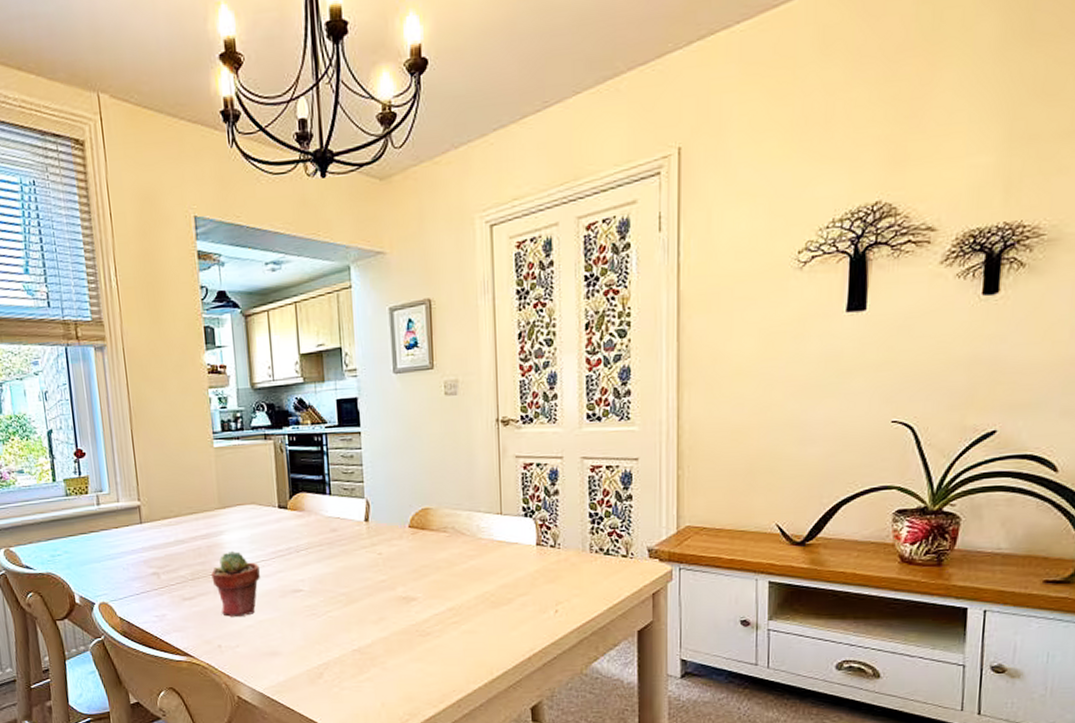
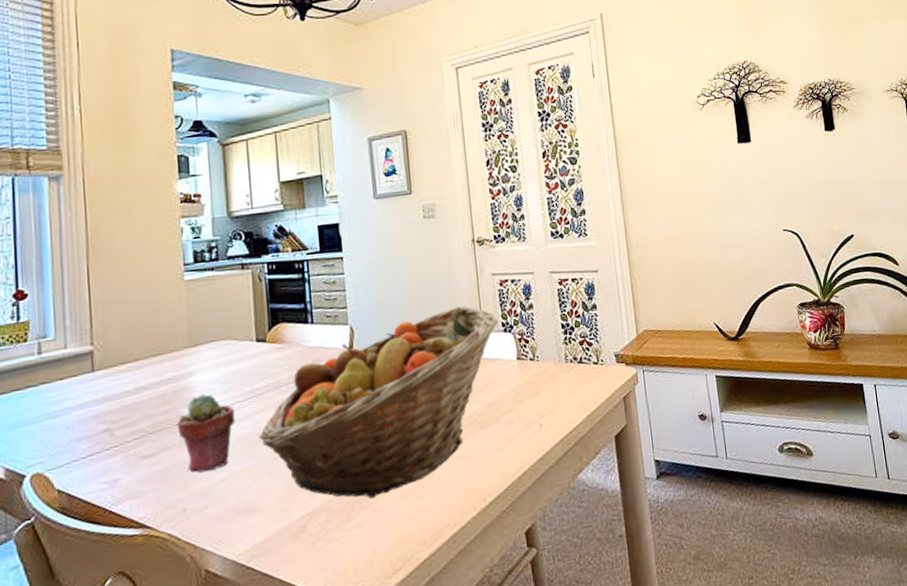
fruit basket: none [282,488,518,658] -> present [260,306,498,499]

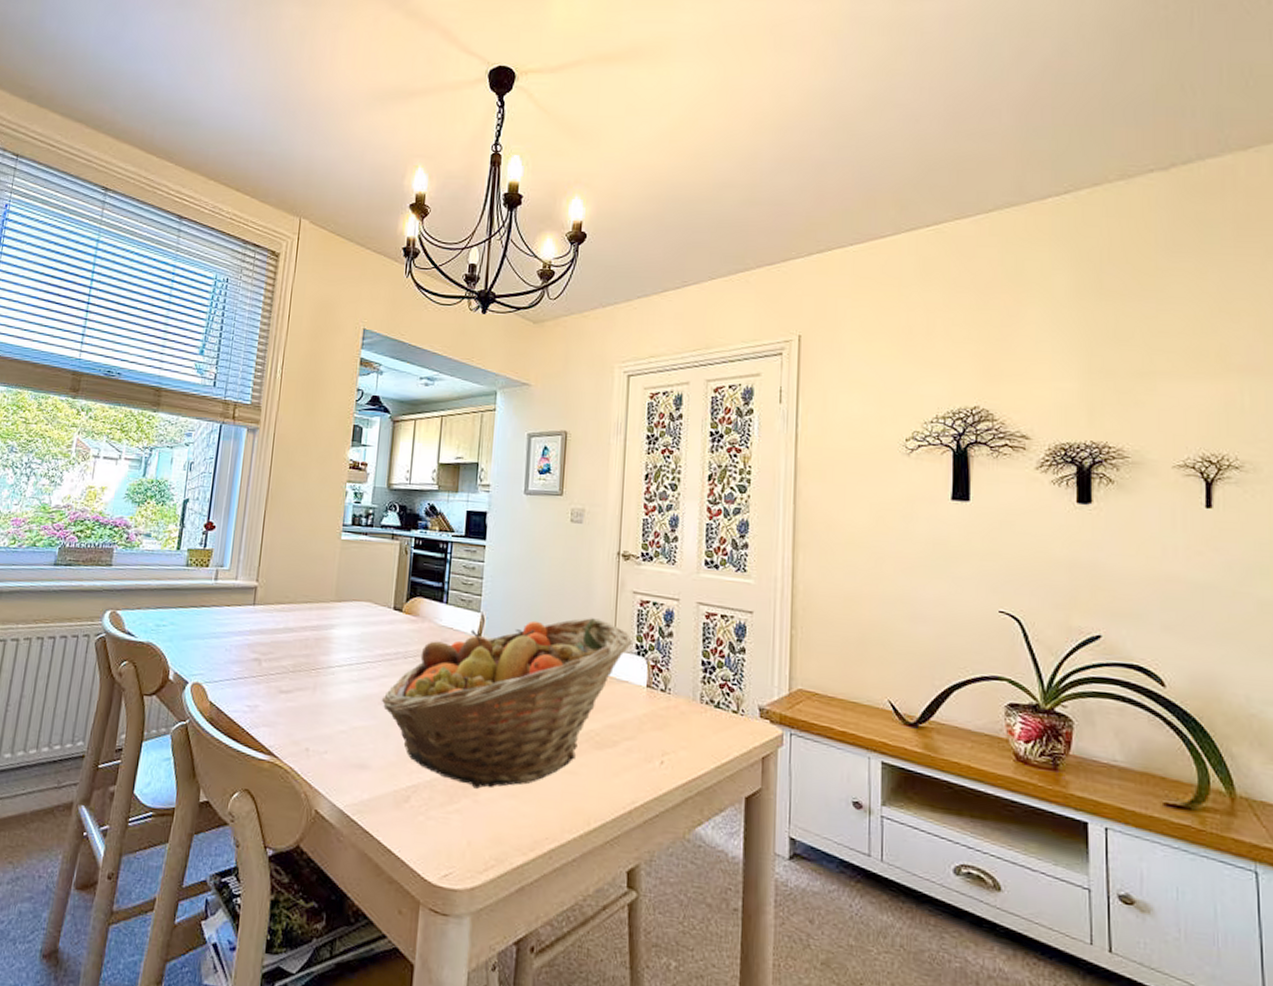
potted succulent: present [177,393,235,473] -> none [313,646,364,720]

